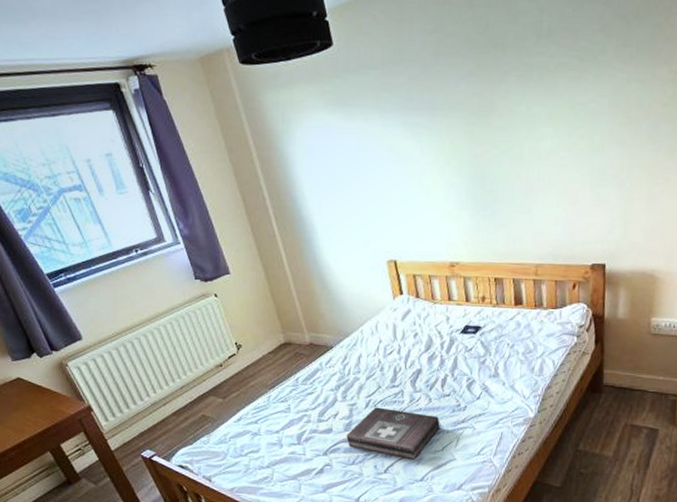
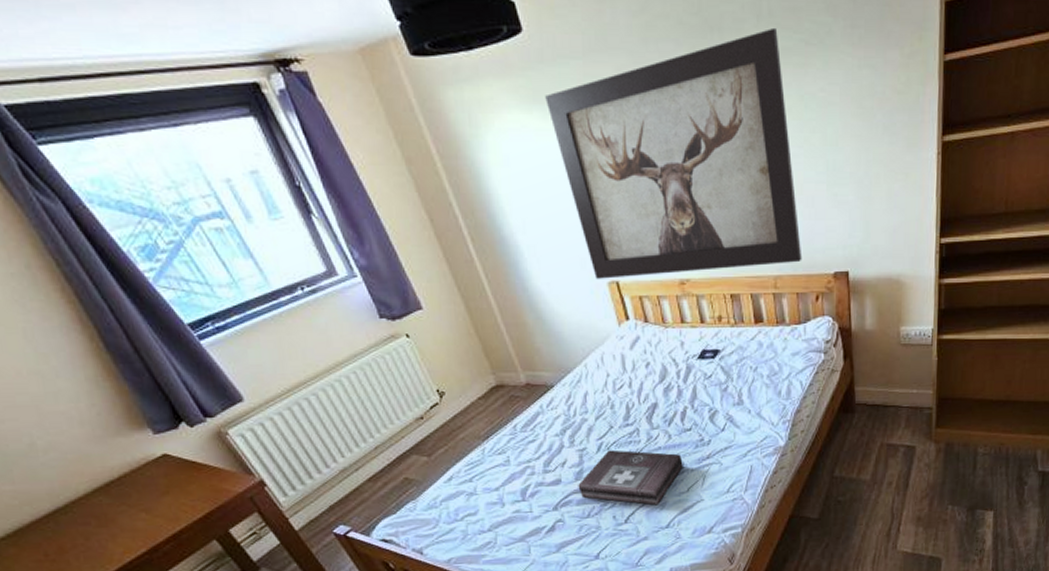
wall art: none [347,45,563,258] -> present [545,27,802,279]

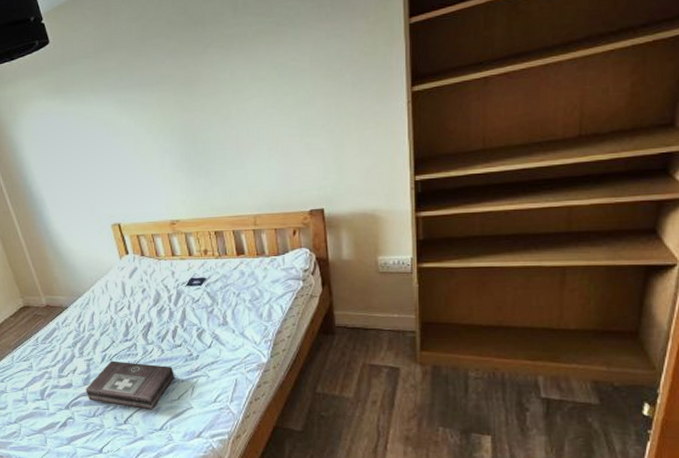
wall art: present [545,27,802,279] -> none [65,15,279,222]

